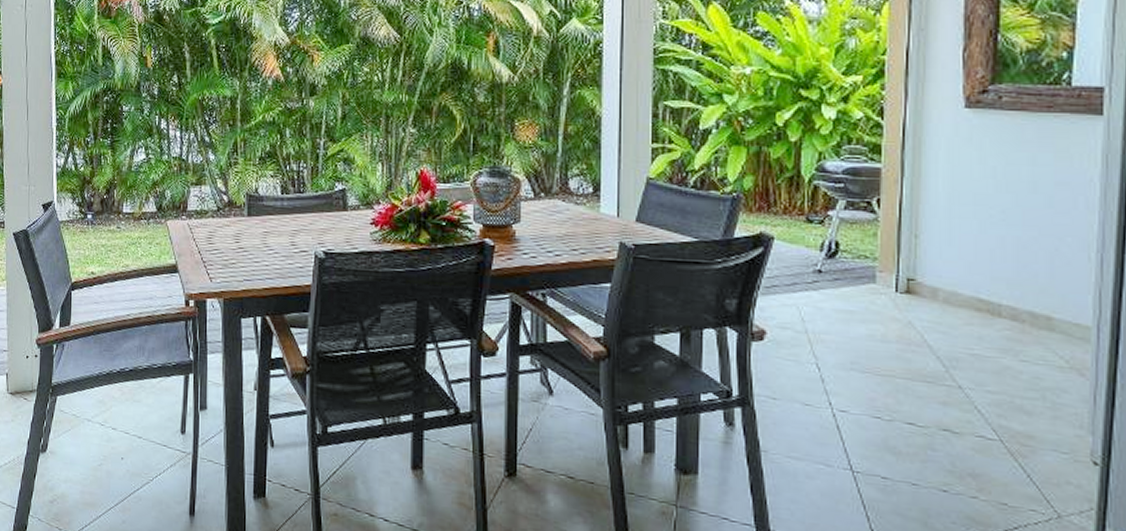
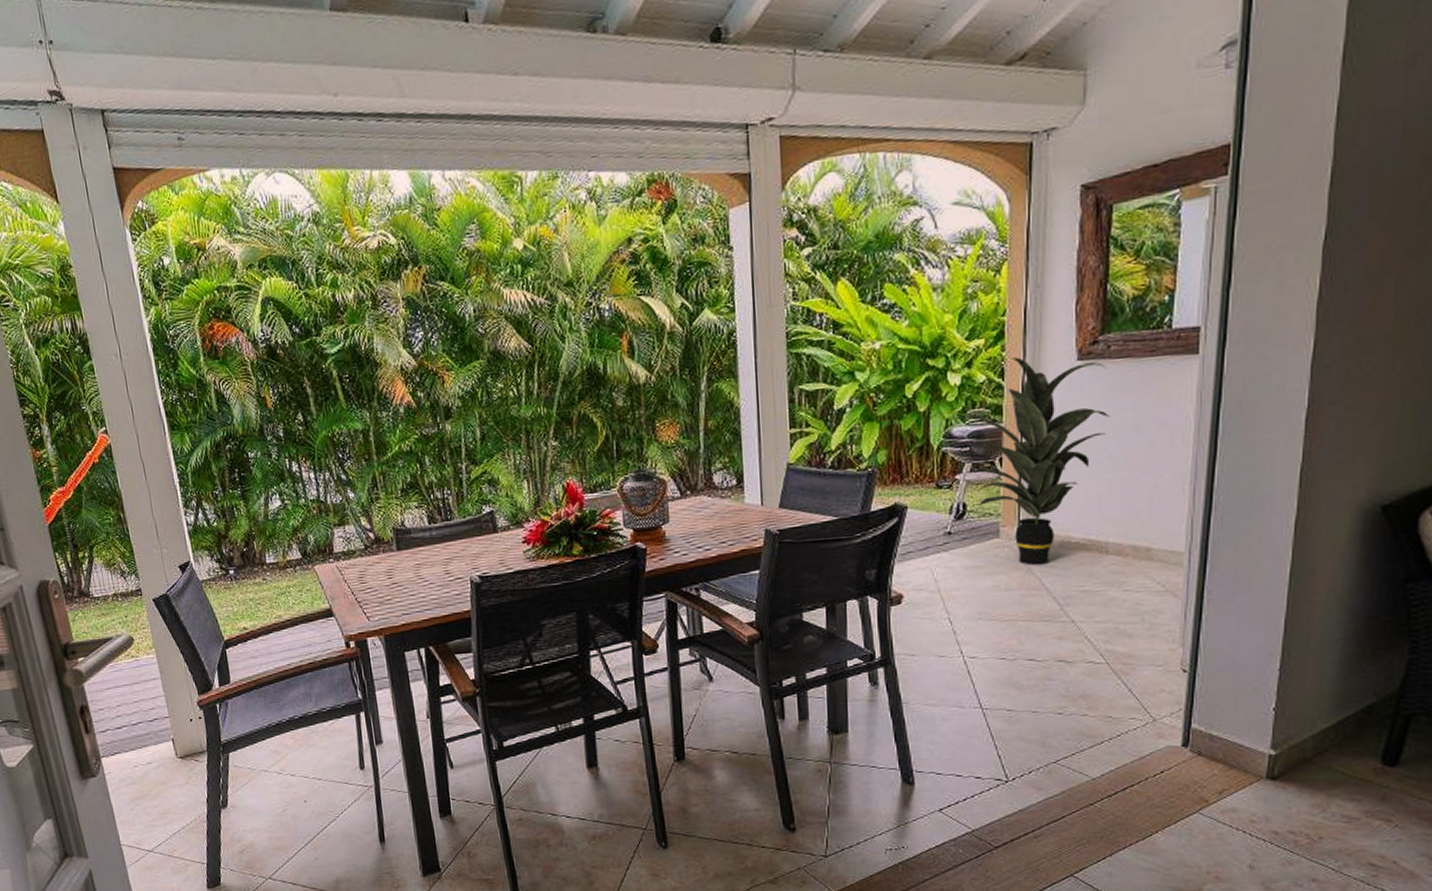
indoor plant: none [825,98,1003,319] -> present [952,357,1111,565]

